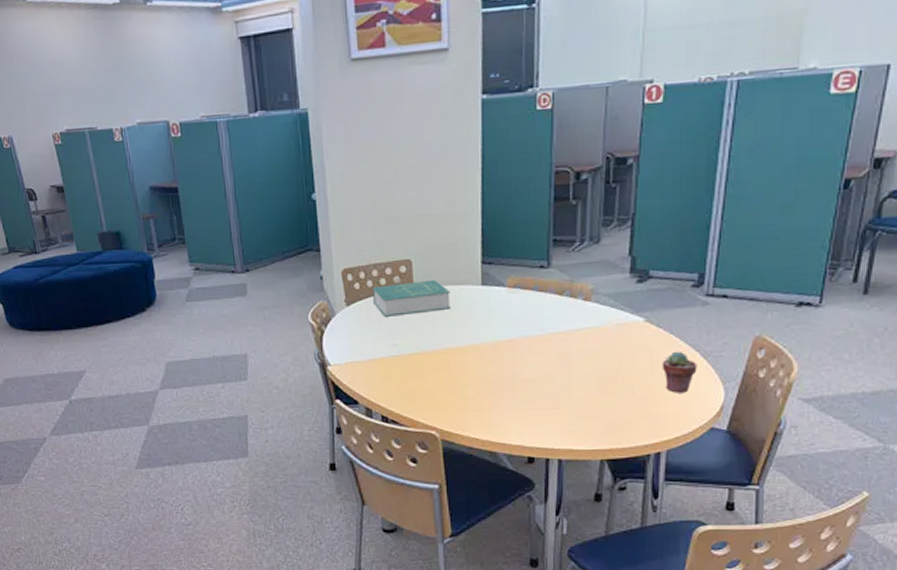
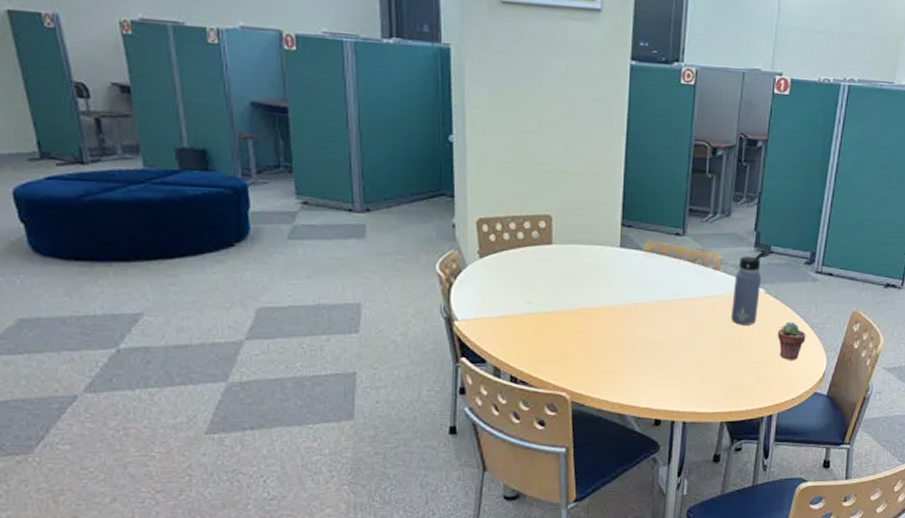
book: present [373,279,451,317] -> none [509,237,589,272]
water bottle: none [606,276,645,358] -> present [730,250,767,325]

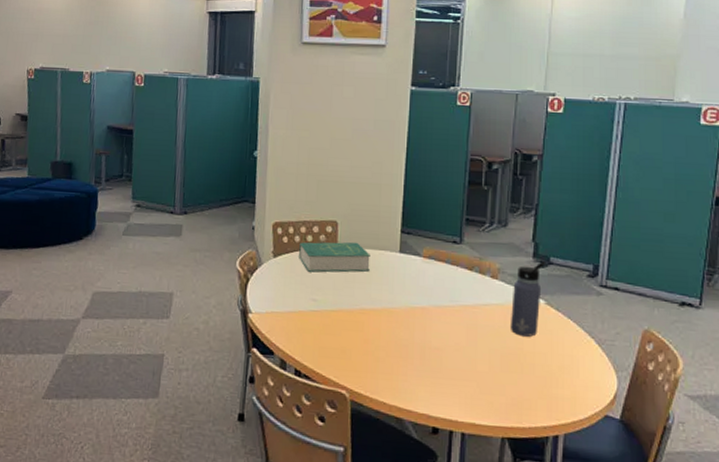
book: none [509,237,589,272] -> present [299,242,370,273]
potted succulent: present [777,321,806,361] -> none [560,335,593,379]

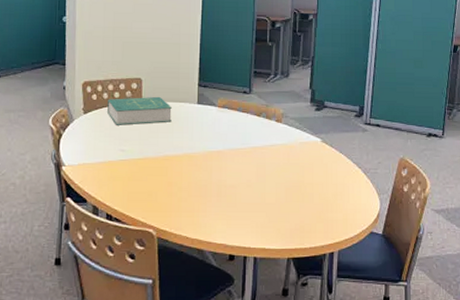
water bottle: present [509,261,546,337] -> none [292,105,322,170]

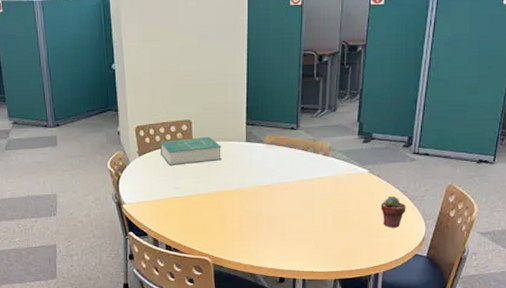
potted succulent: none [334,167,360,203] -> present [380,196,406,229]

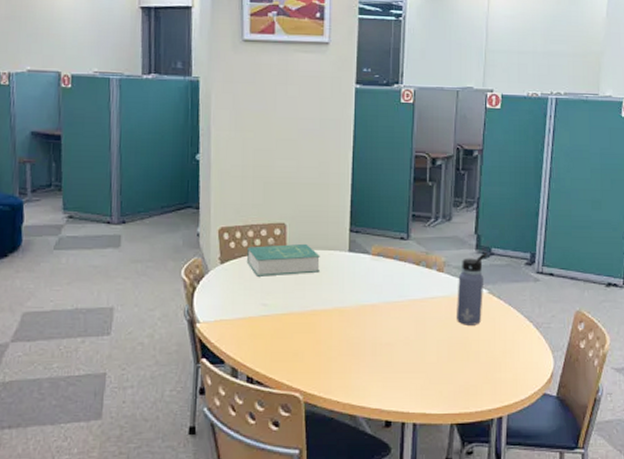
water bottle: none [339,137,369,200] -> present [455,252,488,325]
potted succulent: present [380,196,406,229] -> none [502,321,531,362]

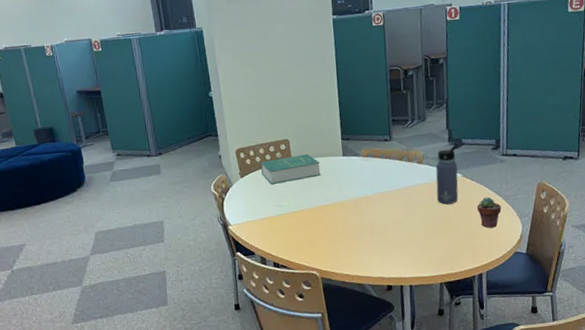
potted succulent: none [502,321,531,362] -> present [476,197,502,229]

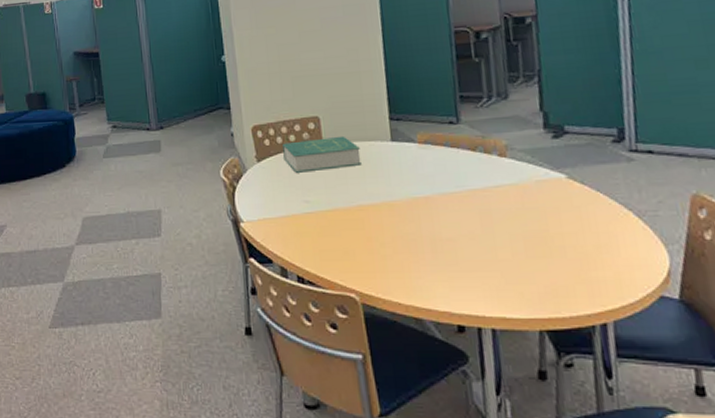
water bottle: present [435,143,459,205] -> none [525,131,563,216]
potted succulent: present [476,197,502,229] -> none [592,210,634,258]

